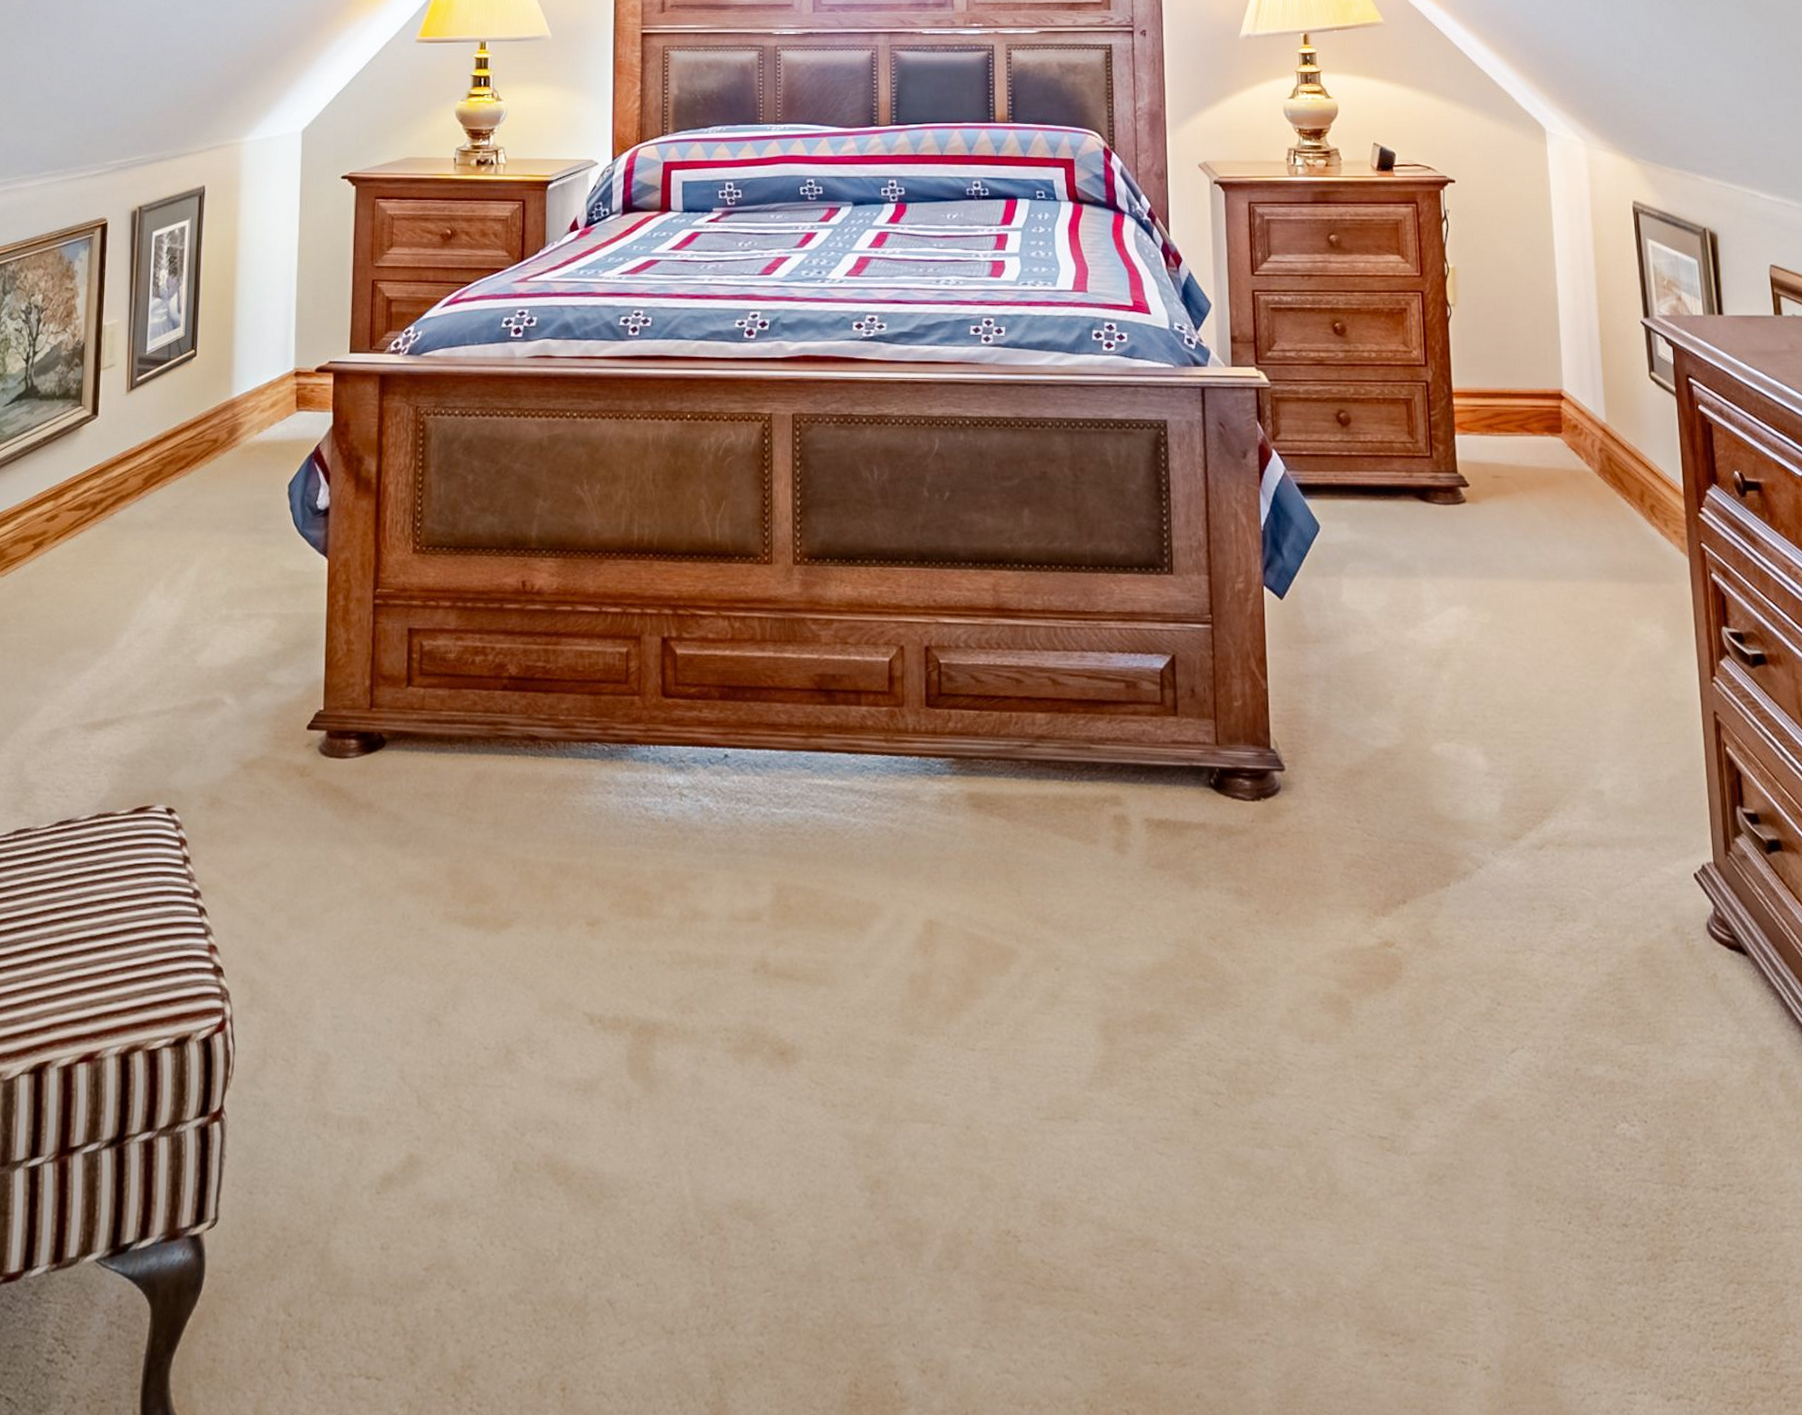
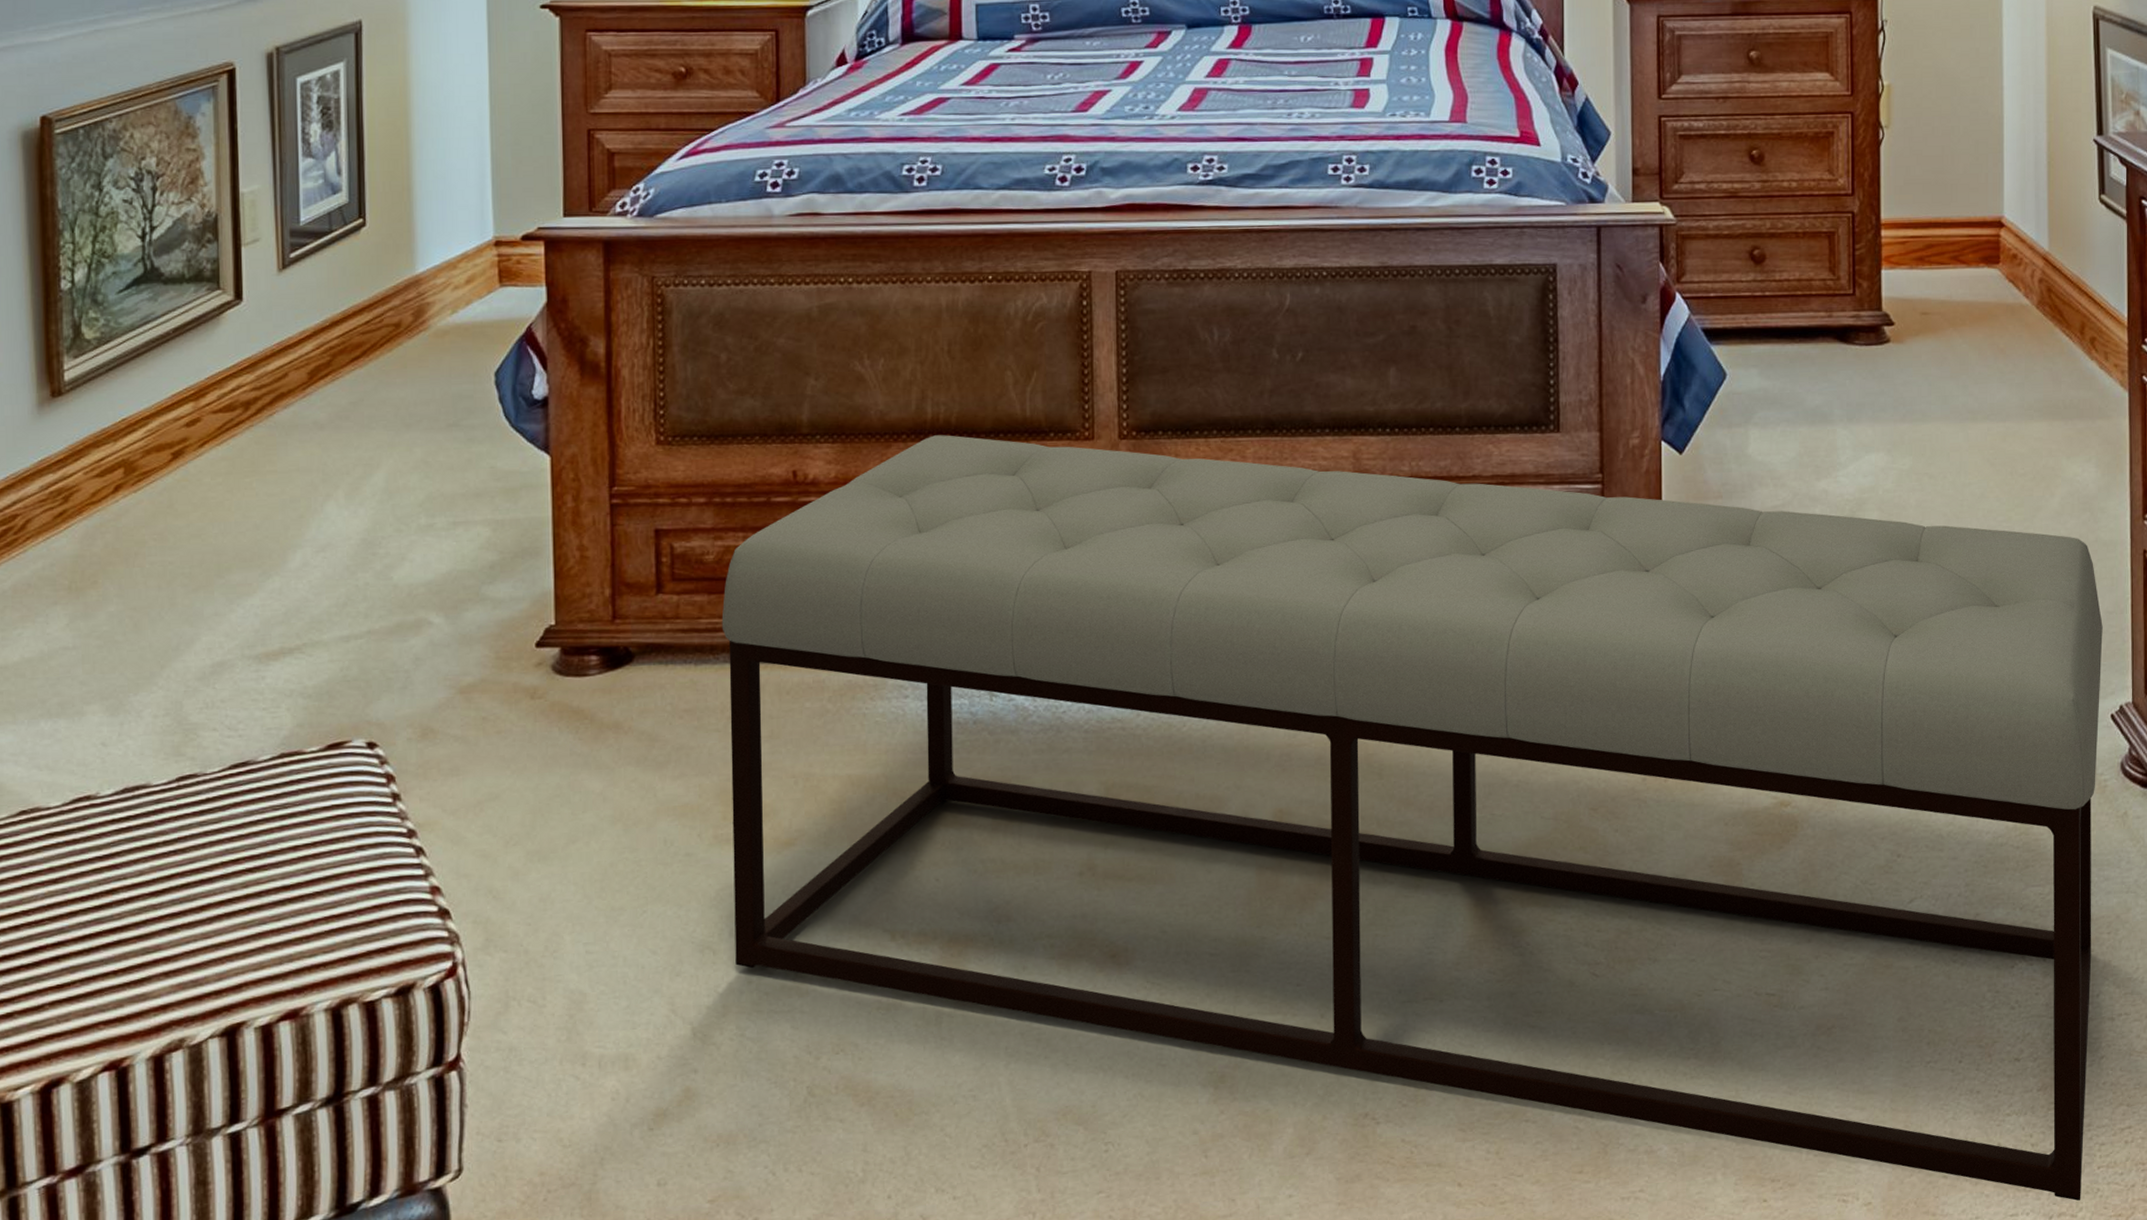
bench: none [457,554,1698,1384] -> present [721,435,2103,1202]

